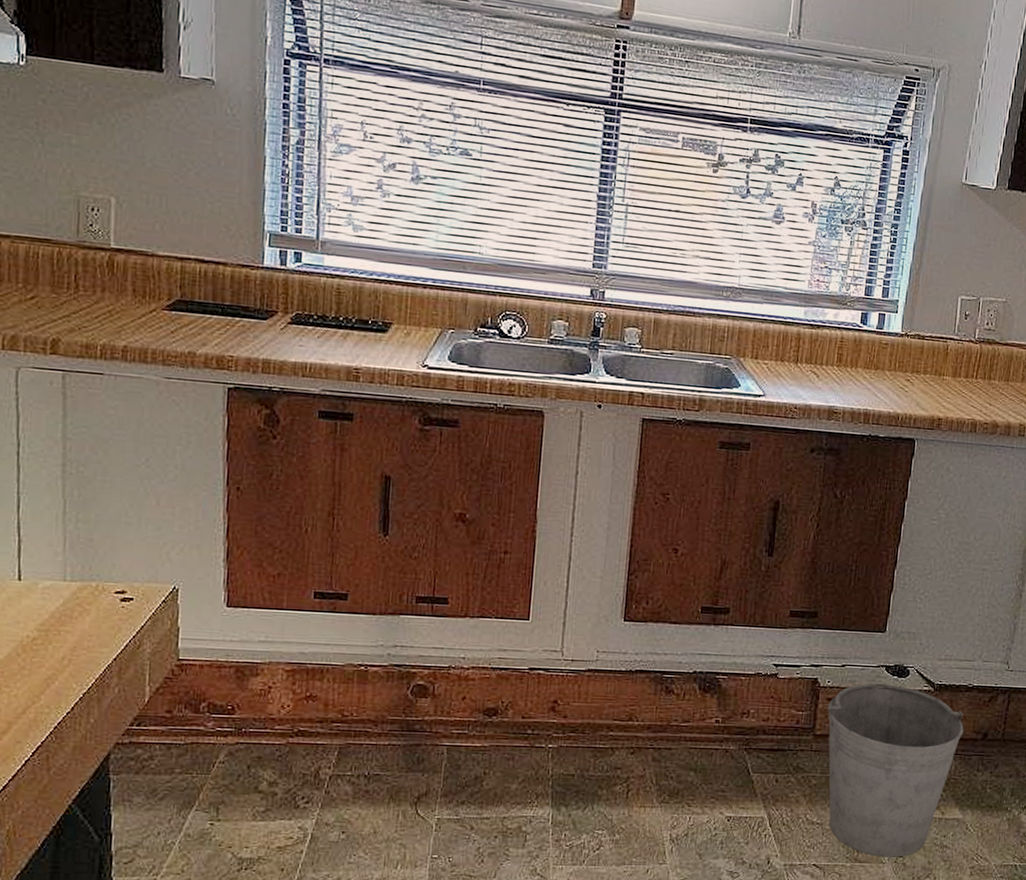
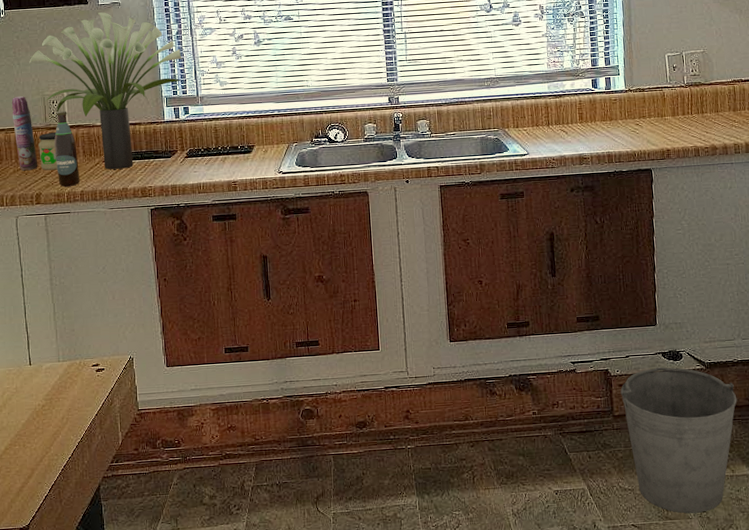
whipped cream can: none [24,190,60,304] -> present [11,95,38,171]
potted plant: none [59,89,302,325] -> present [29,12,183,170]
jar: none [62,252,93,310] -> present [38,132,58,171]
bottle: none [88,224,125,337] -> present [54,111,81,187]

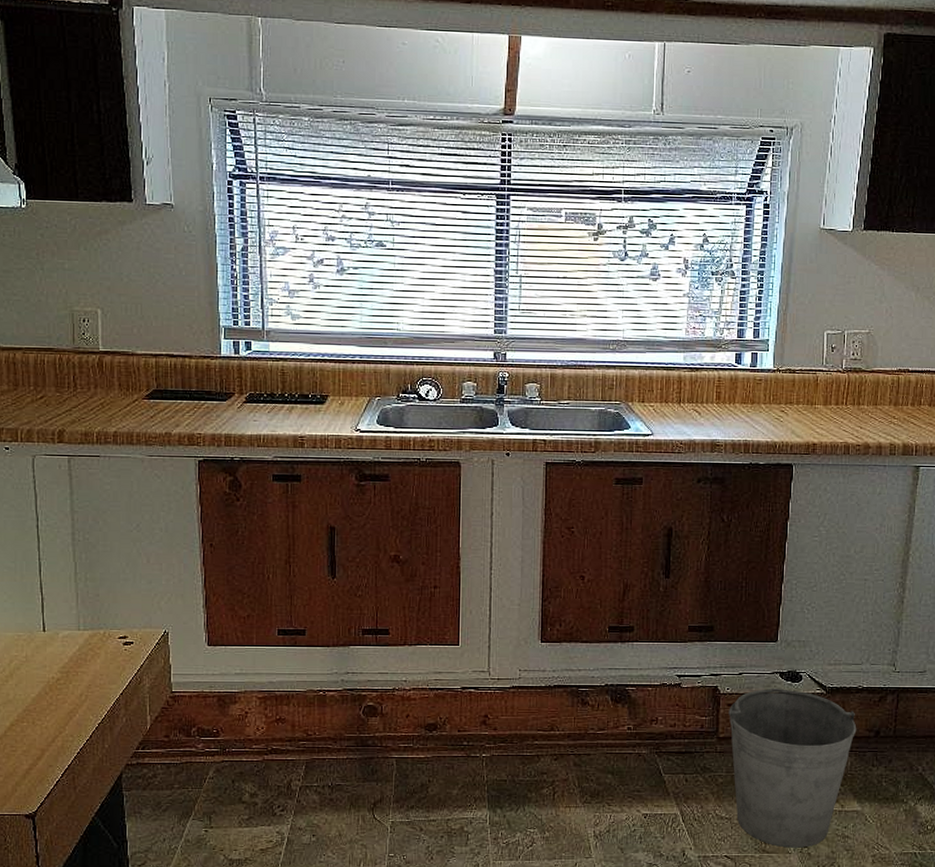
whipped cream can: present [11,95,38,171] -> none [31,308,62,401]
potted plant: present [29,12,183,170] -> none [55,214,248,409]
jar: present [38,132,58,171] -> none [64,357,86,404]
bottle: present [54,111,81,187] -> none [84,332,114,425]

